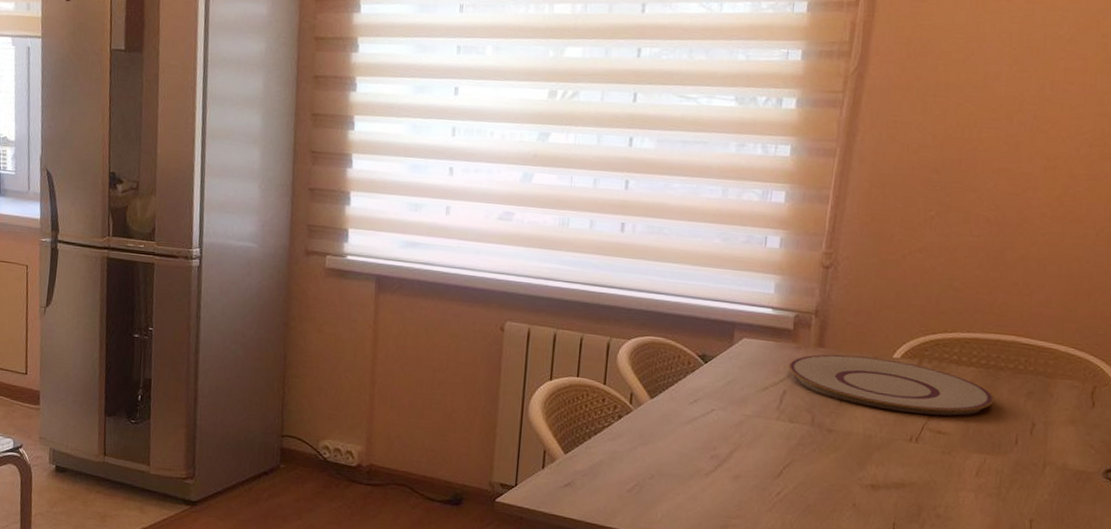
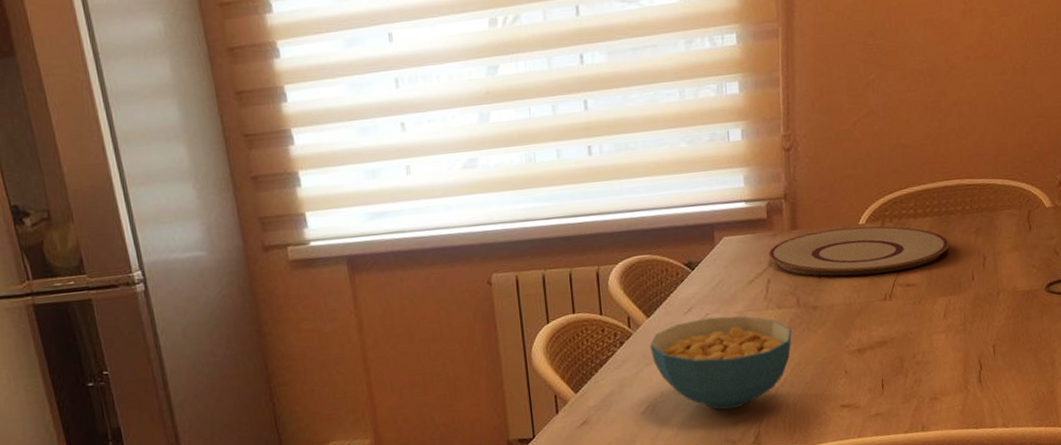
cereal bowl: none [648,411,801,511] -> present [649,315,792,410]

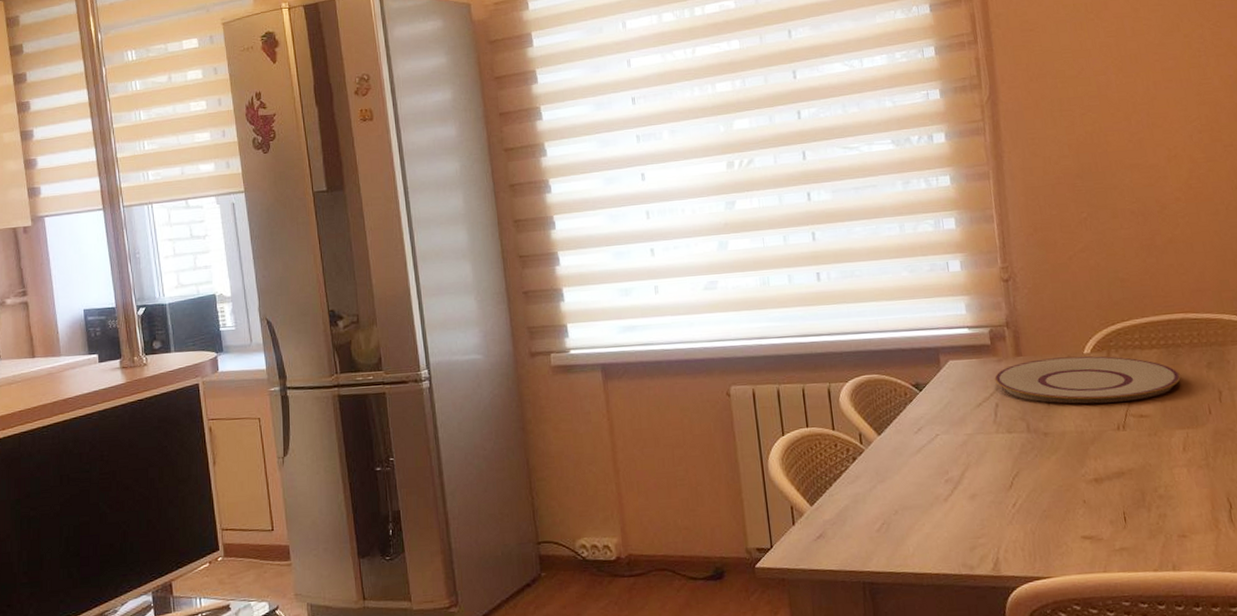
cereal bowl: present [649,315,792,410] -> none [881,438,1025,533]

